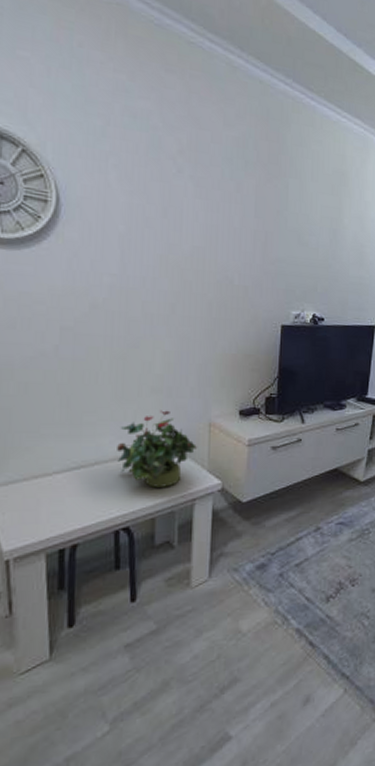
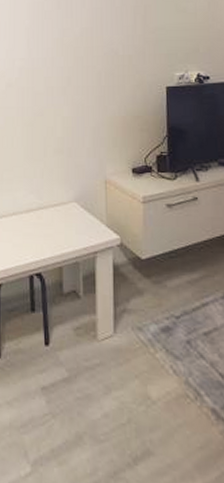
potted plant: present [116,410,197,488] -> none [29,168,95,239]

